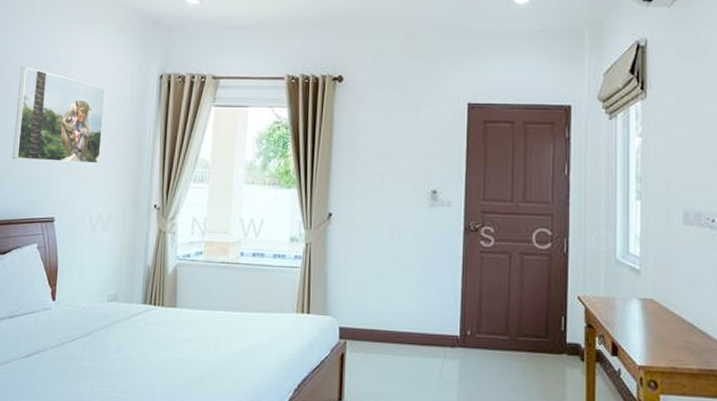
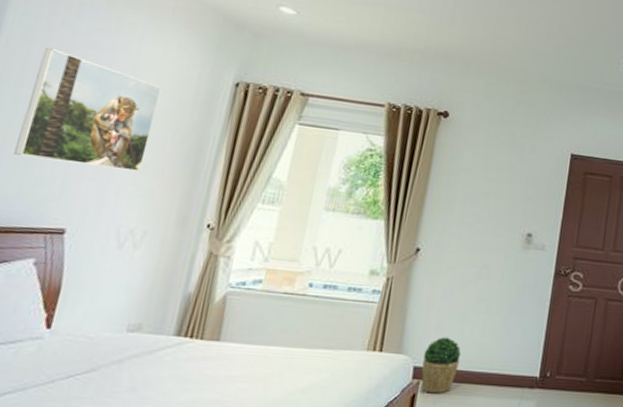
potted plant: none [347,298,382,353] -> present [421,337,461,394]

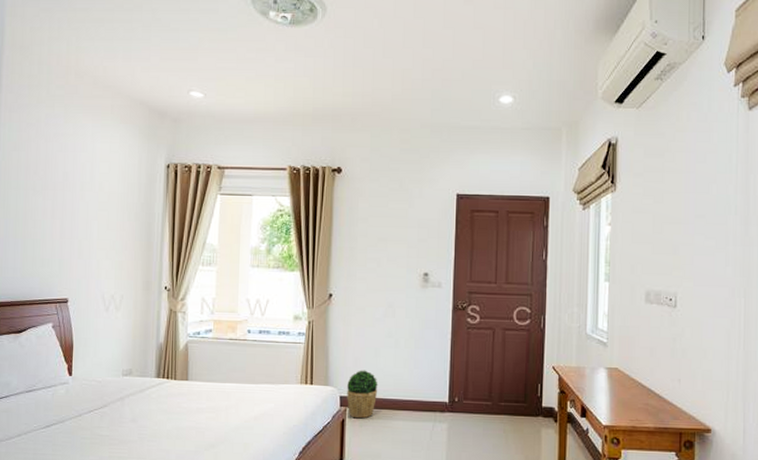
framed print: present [14,48,163,172] -> none [24,155,114,248]

